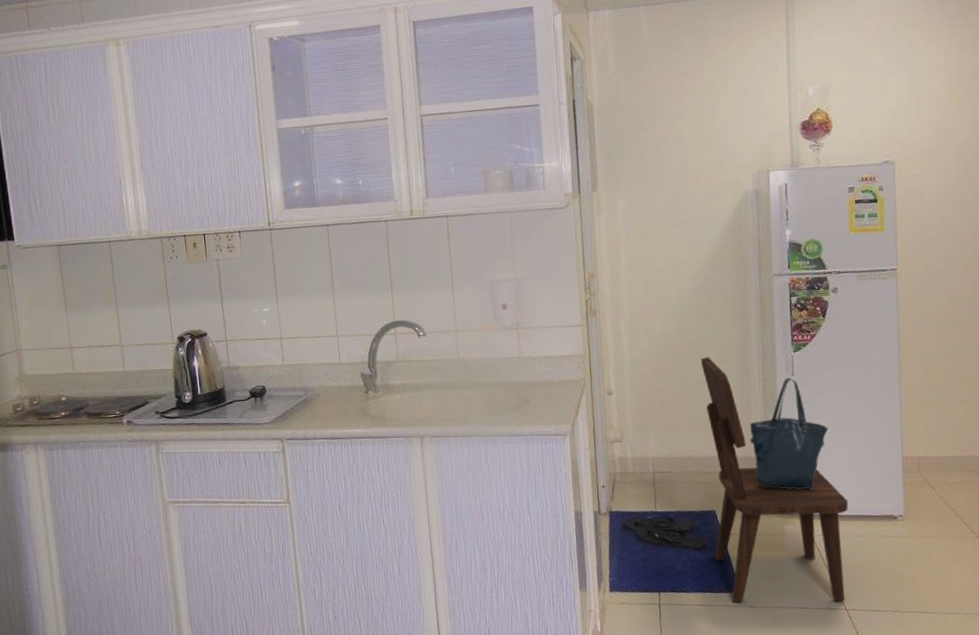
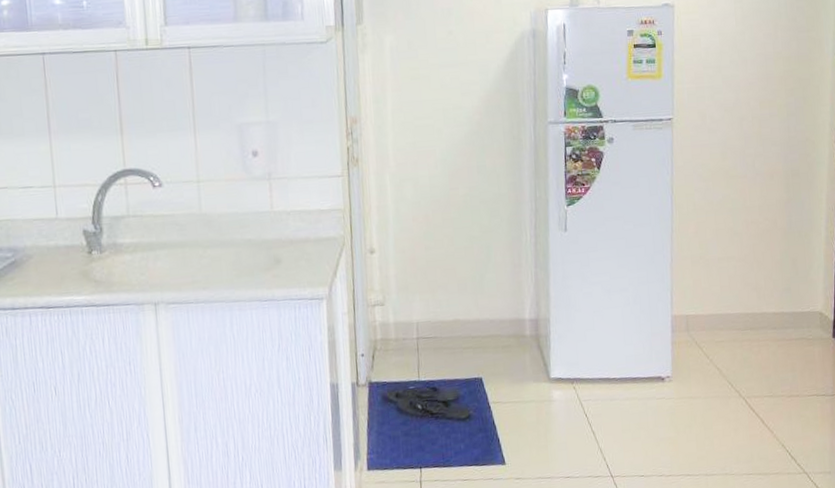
dining chair: present [701,357,849,603] -> none [471,211,618,475]
tote bag: present [749,378,829,489] -> none [519,233,600,353]

